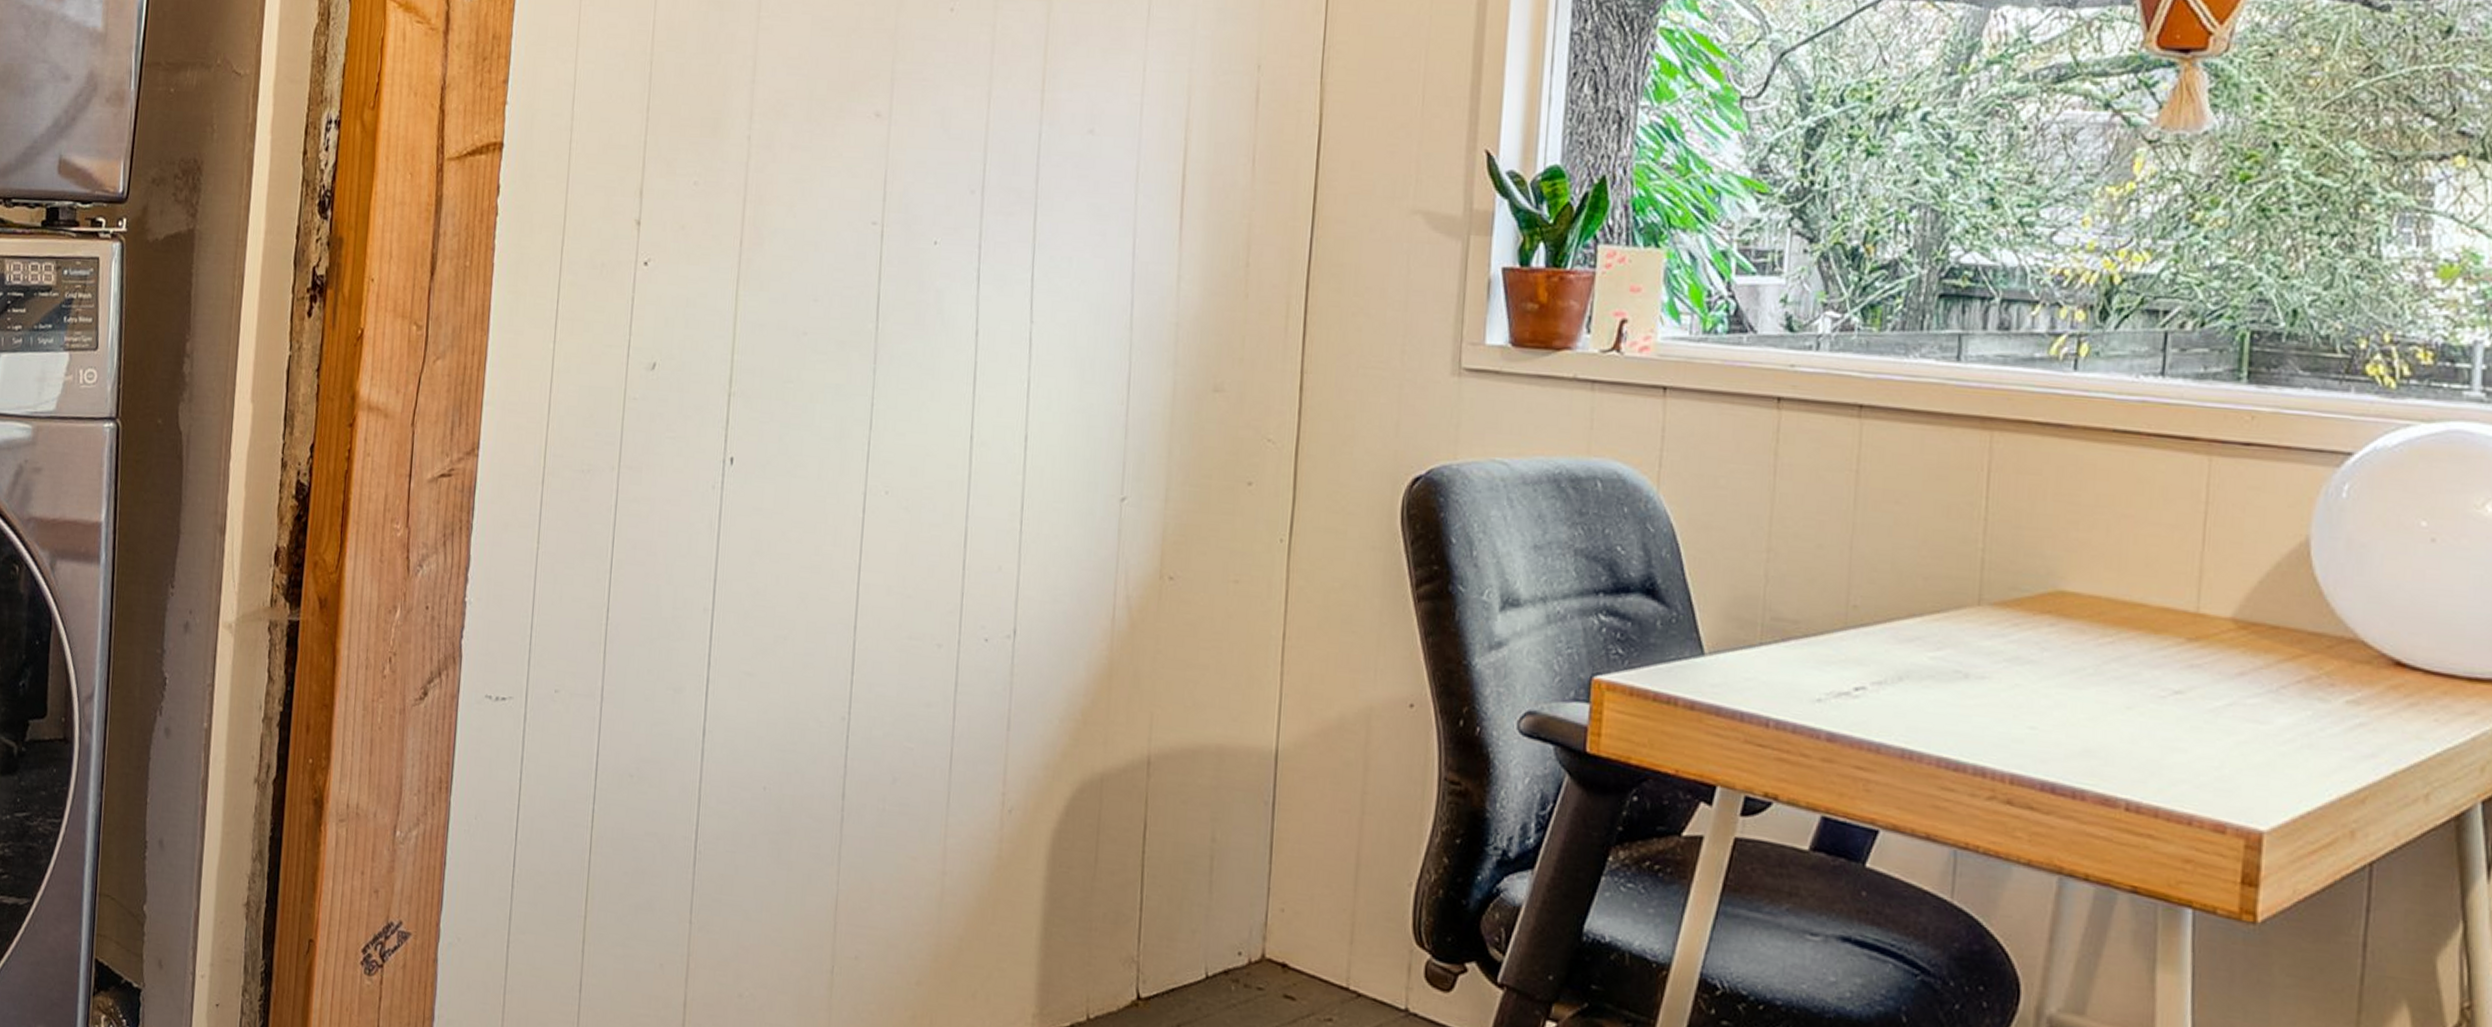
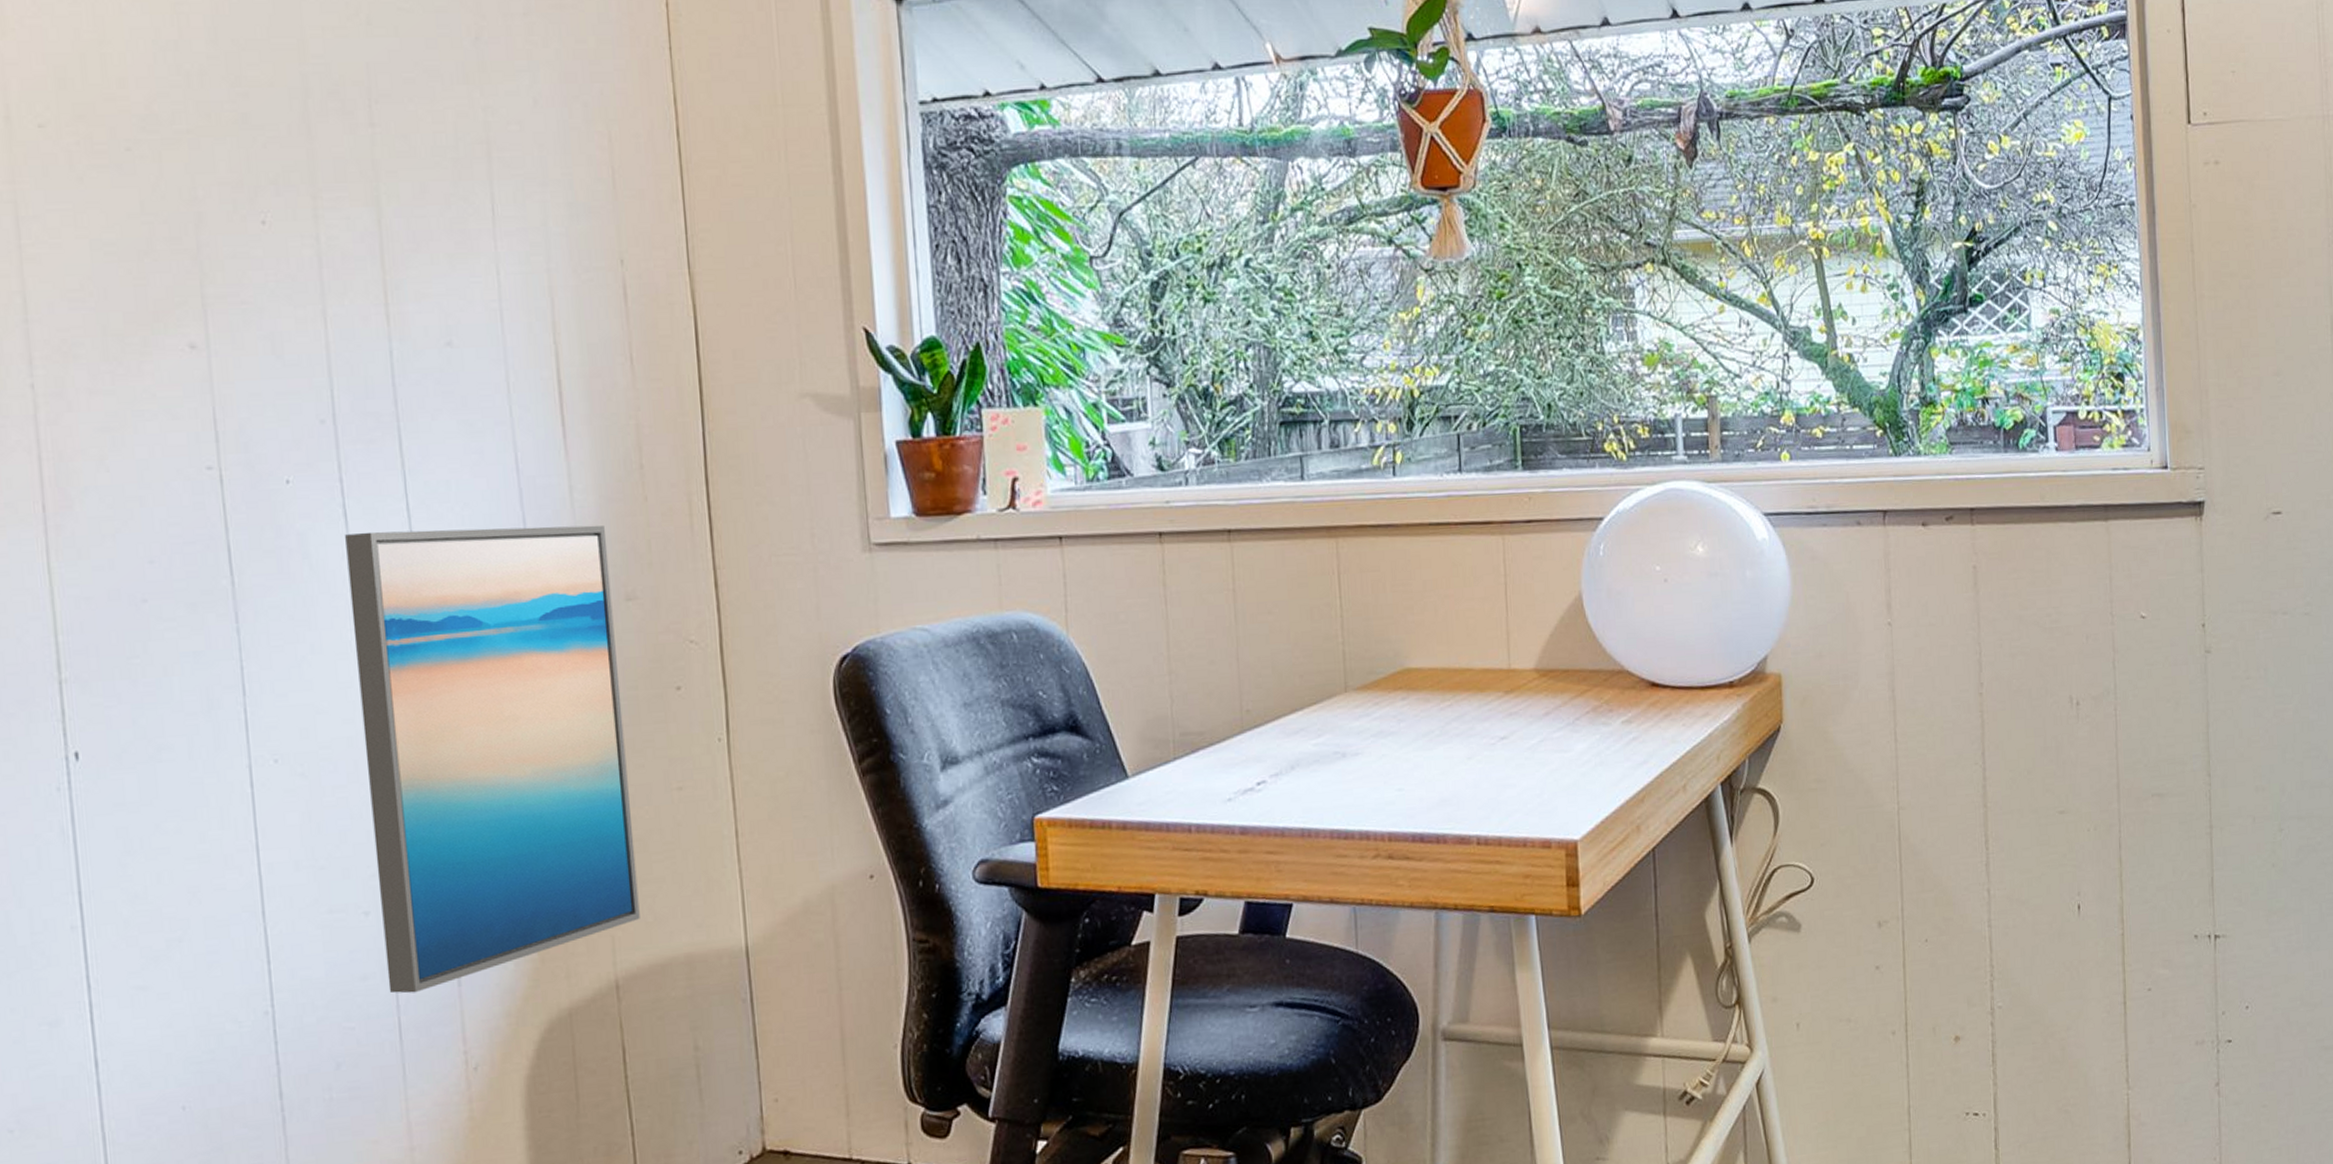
wall art: none [947,296,1205,729] -> present [345,525,640,994]

